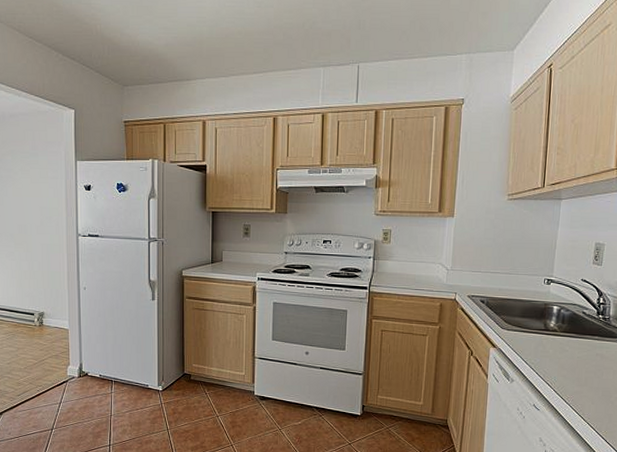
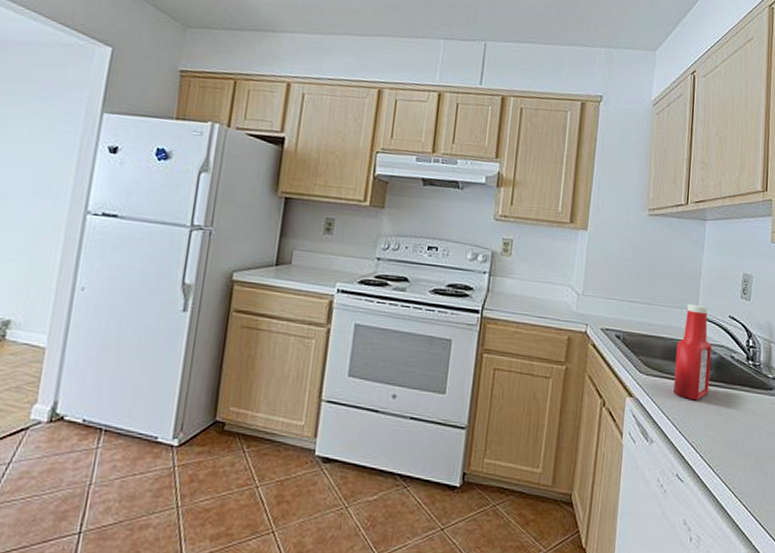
ketchup bottle: none [531,271,566,348] -> present [673,303,712,400]

